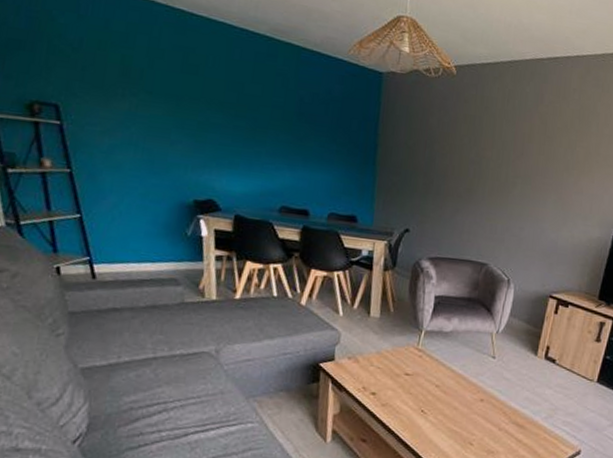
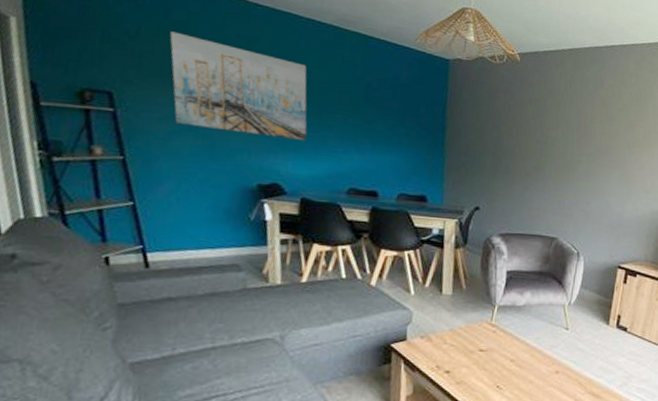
wall art: none [110,43,241,157] -> present [170,31,307,141]

